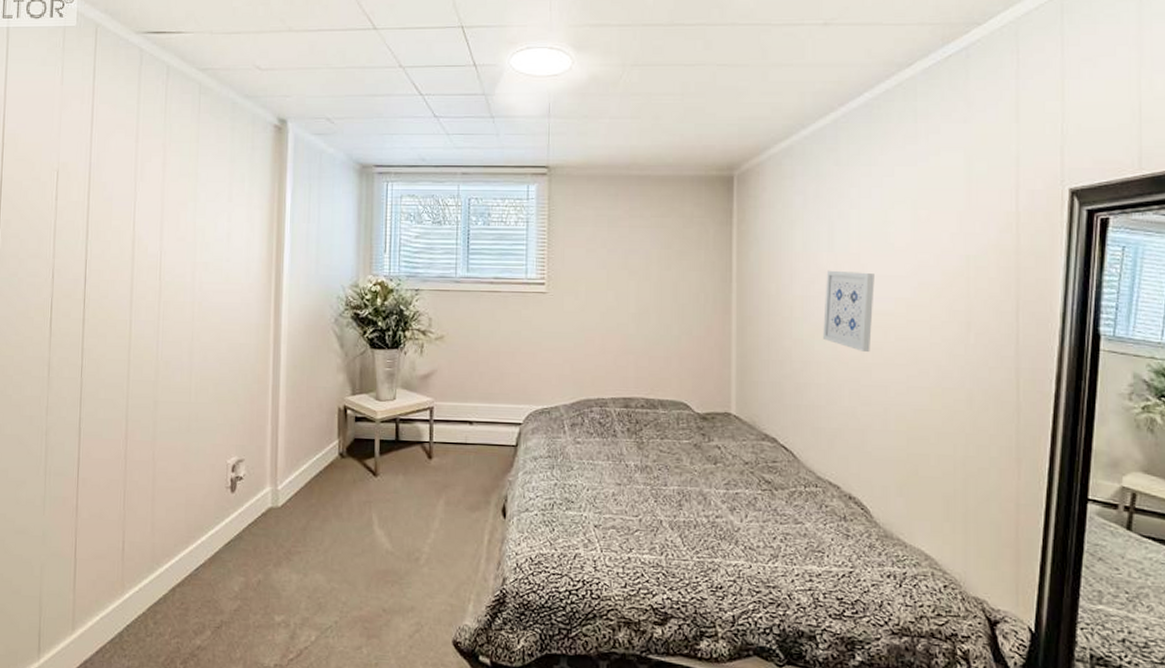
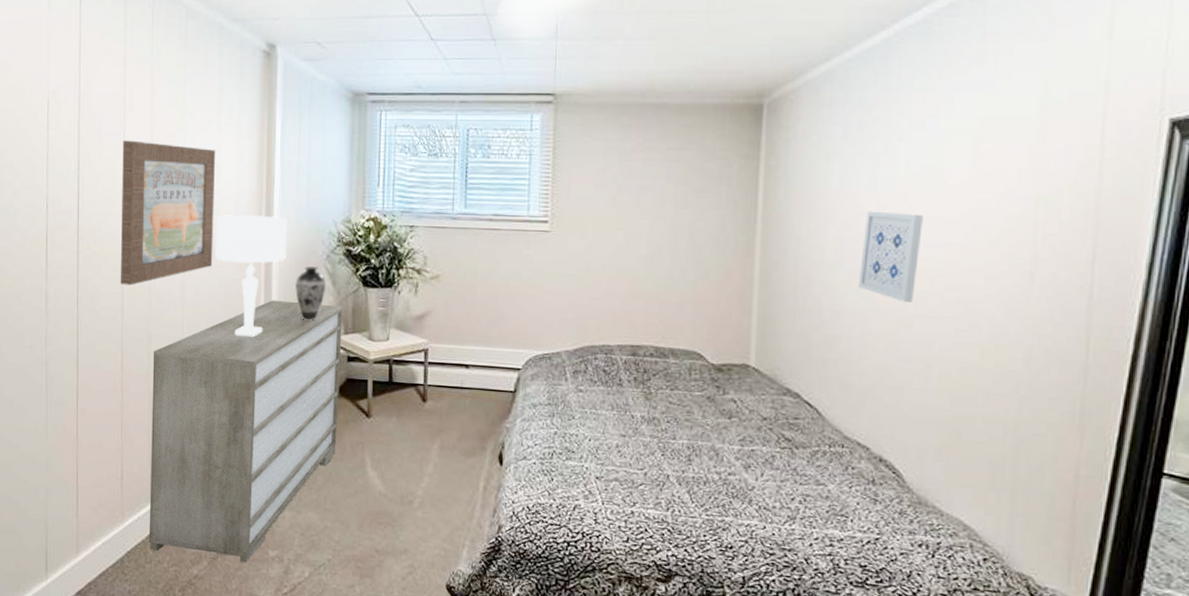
wall art: none [127,210,227,352] -> present [121,140,216,286]
dresser: none [150,363,352,629] -> present [148,300,344,562]
table lamp: none [224,281,296,400] -> present [215,215,287,336]
decorative vase: none [304,330,335,383] -> present [295,266,327,321]

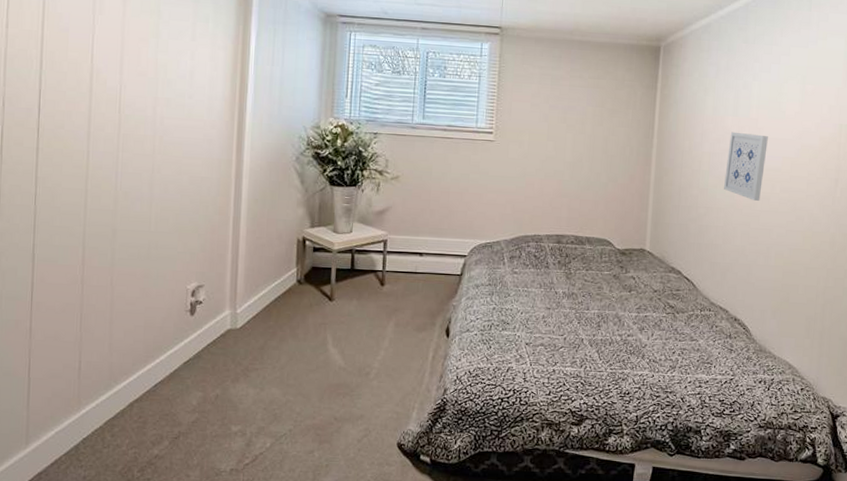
wall art: present [121,140,216,286] -> none [84,43,190,182]
dresser: present [148,300,344,562] -> none [107,197,311,439]
table lamp: present [215,215,287,336] -> none [186,117,259,230]
decorative vase: present [295,266,327,321] -> none [265,167,295,216]

